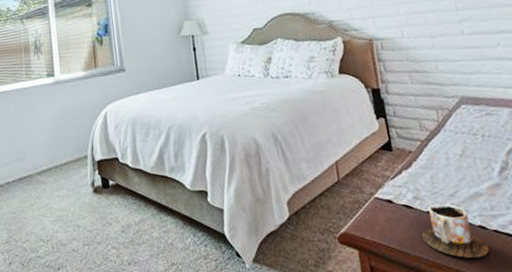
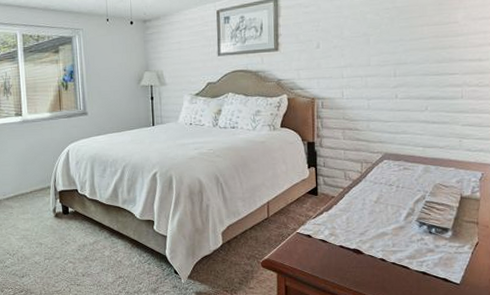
mug: present [421,203,489,259] -> none [331,239,385,284]

